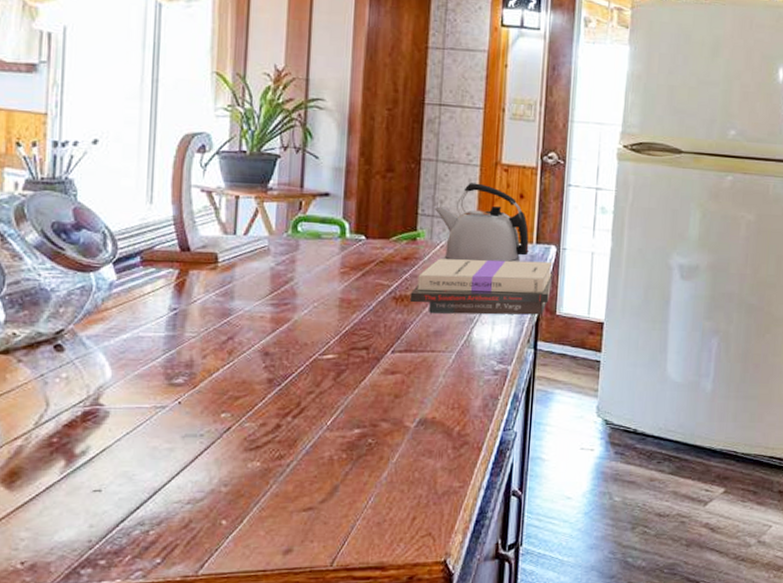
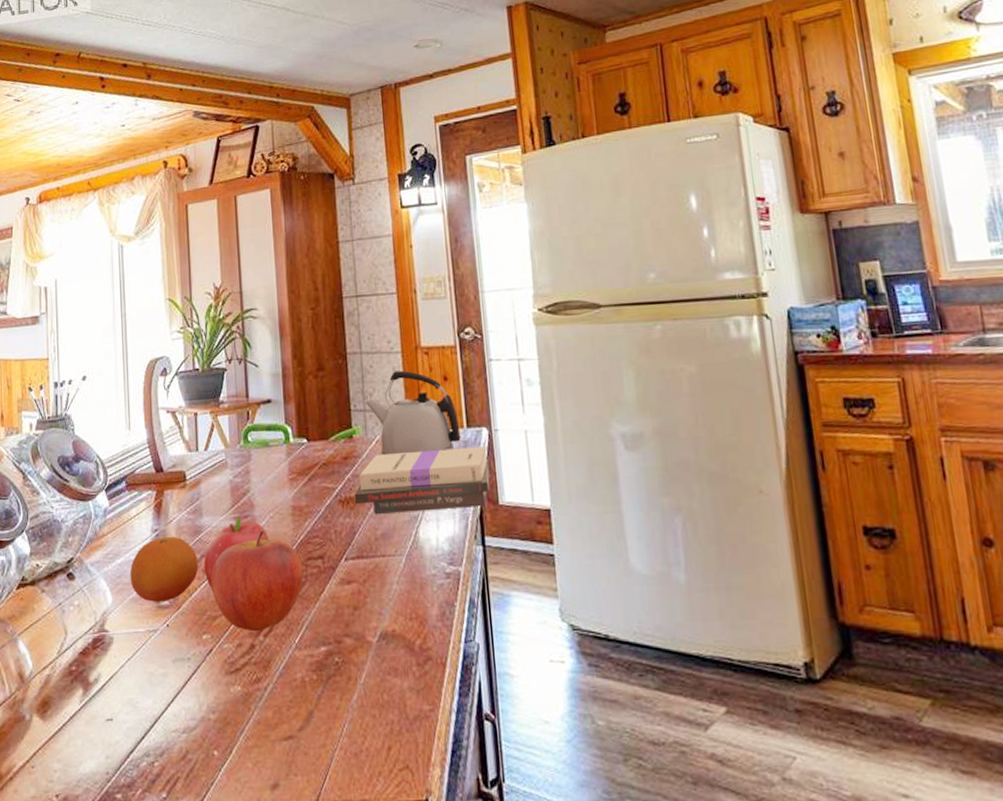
fruit: none [136,316,224,380] -> present [130,536,199,602]
fruit: none [229,304,309,372] -> present [203,517,268,591]
apple: none [236,318,345,413] -> present [211,530,303,632]

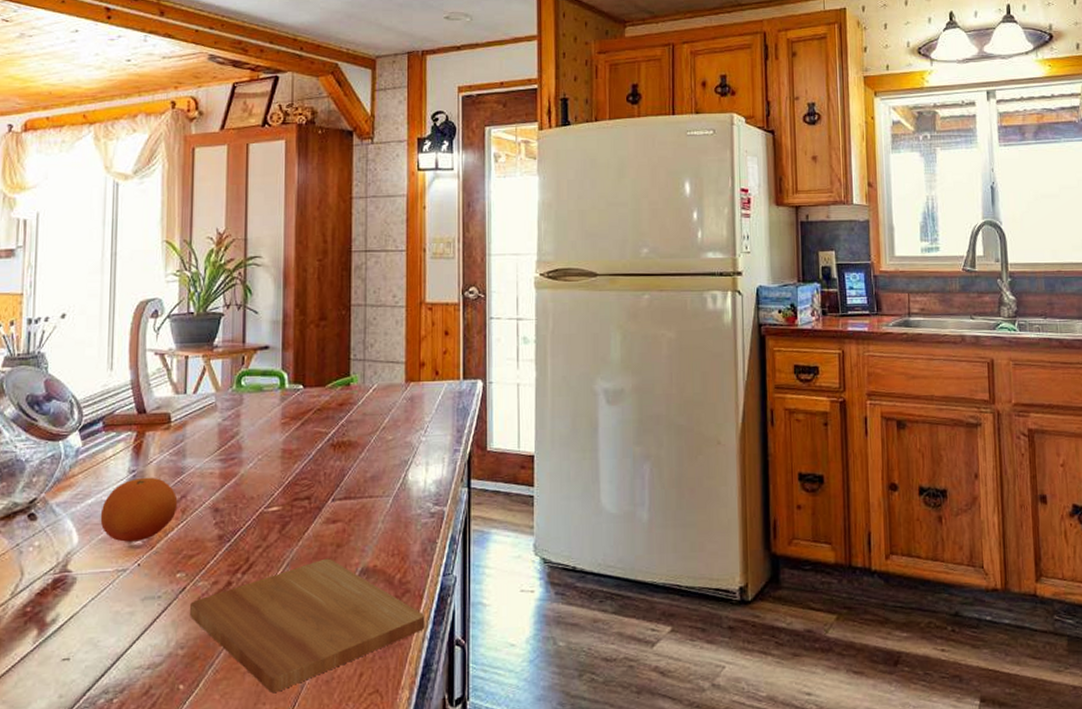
fruit: present [203,517,268,591] -> none [183,459,254,531]
apple: present [211,530,303,632] -> none [190,472,288,570]
cutting board: none [218,621,451,763] -> present [190,558,425,692]
books: present [354,446,490,514] -> none [346,397,480,458]
kettle: present [366,370,461,456] -> none [366,324,456,403]

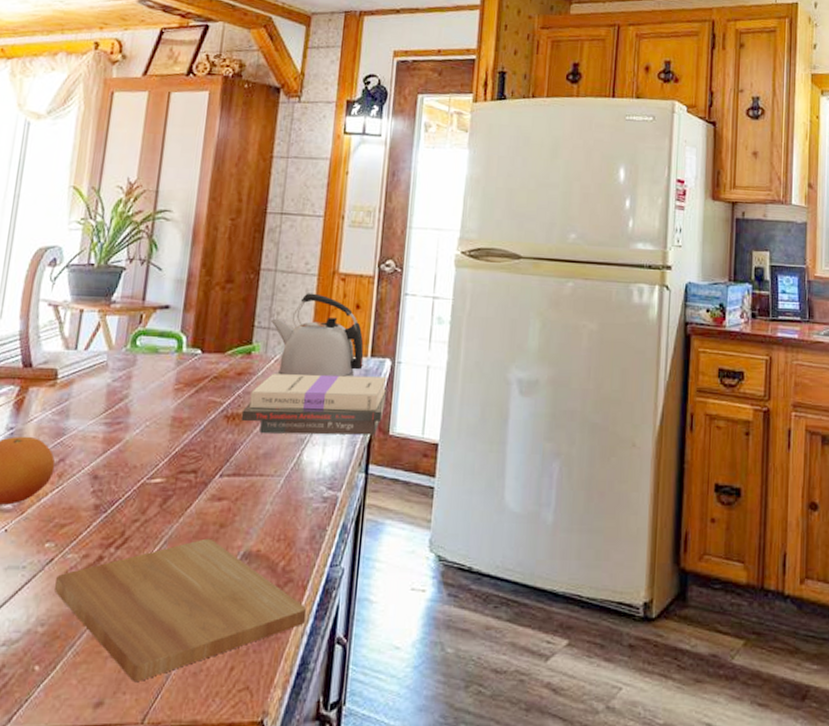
books: none [346,397,480,458] -> present [241,374,387,435]
kettle: none [366,324,456,403] -> present [271,293,364,377]

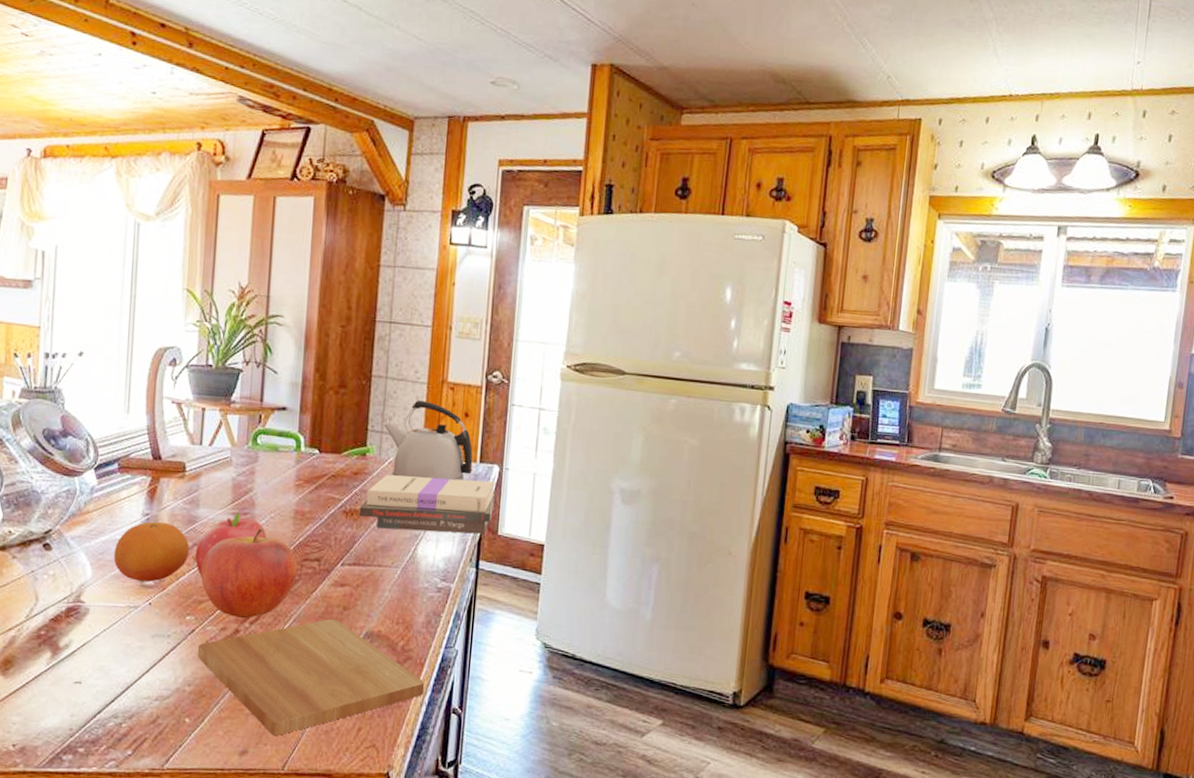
fruit: none [59,422,140,498] -> present [195,513,266,578]
apple: none [64,438,173,543] -> present [200,528,298,619]

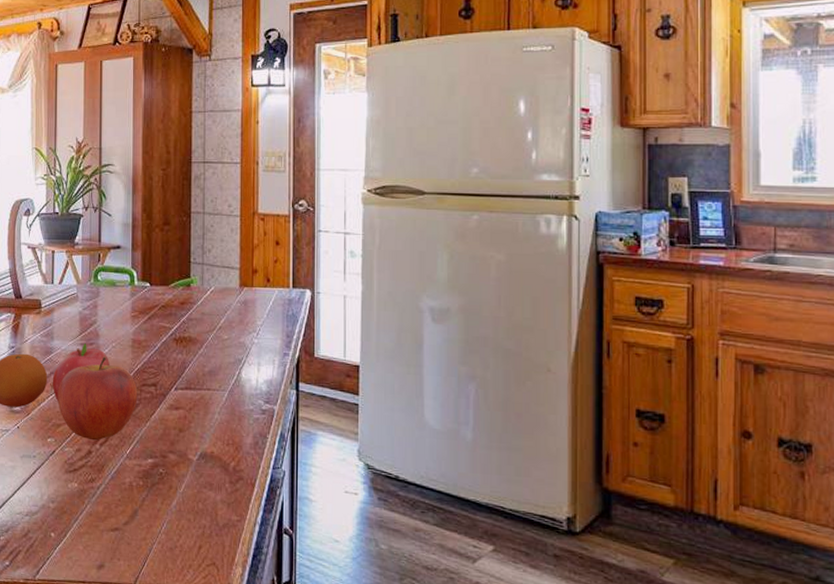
cutting board: present [198,618,425,736] -> none [59,440,257,551]
books: present [358,474,495,535] -> none [187,303,309,357]
kettle: present [384,400,473,481] -> none [204,232,286,306]

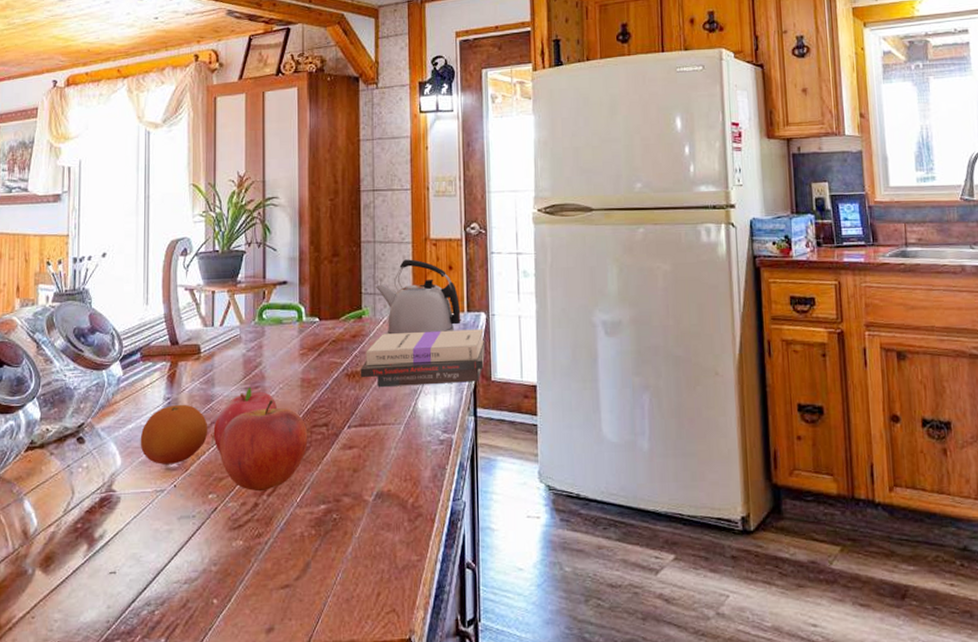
books: none [187,303,309,357] -> present [360,329,485,387]
kettle: none [204,232,286,306] -> present [376,259,461,335]

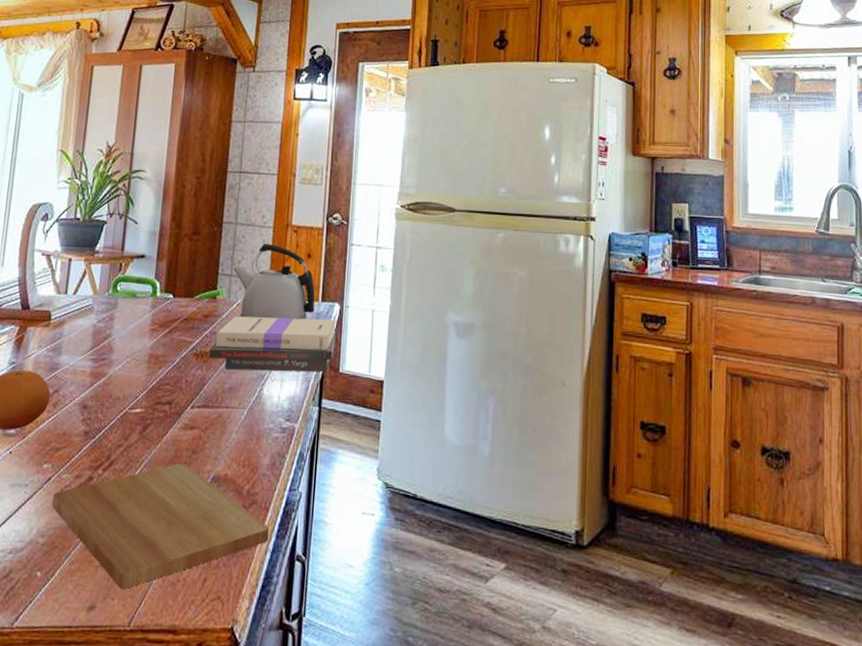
fruit: present [213,387,277,455] -> none [54,359,122,424]
apple: present [219,400,308,492] -> none [59,373,151,466]
cutting board: none [221,482,437,609] -> present [52,463,270,589]

